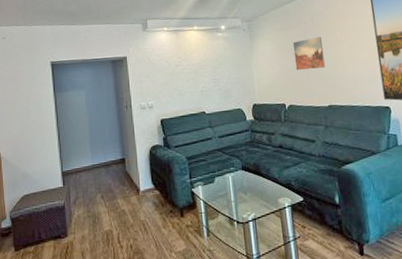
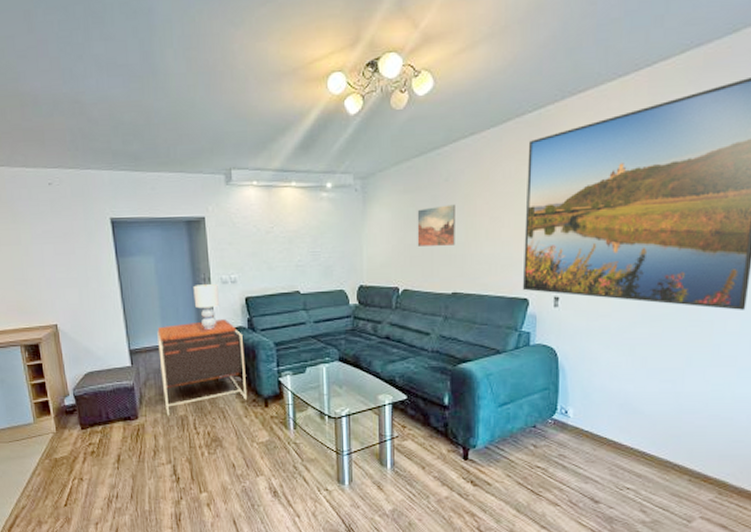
side table: none [87,139,165,232] -> present [157,319,248,416]
lamp: none [117,110,139,149] -> present [193,283,219,329]

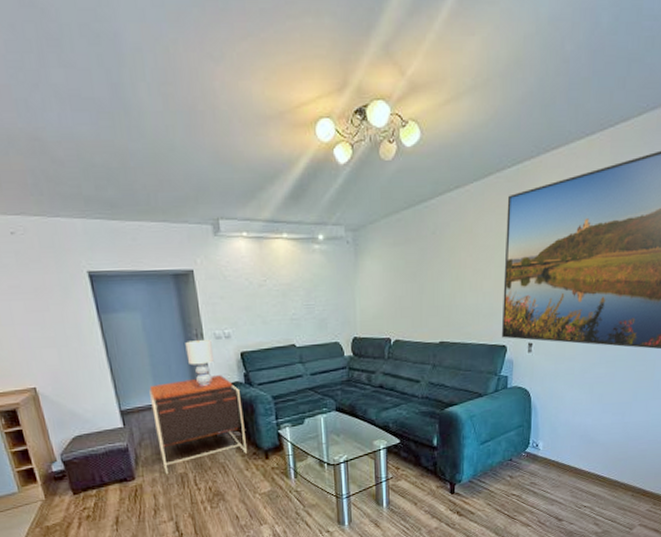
wall art: present [417,204,455,246] -> none [406,257,442,298]

